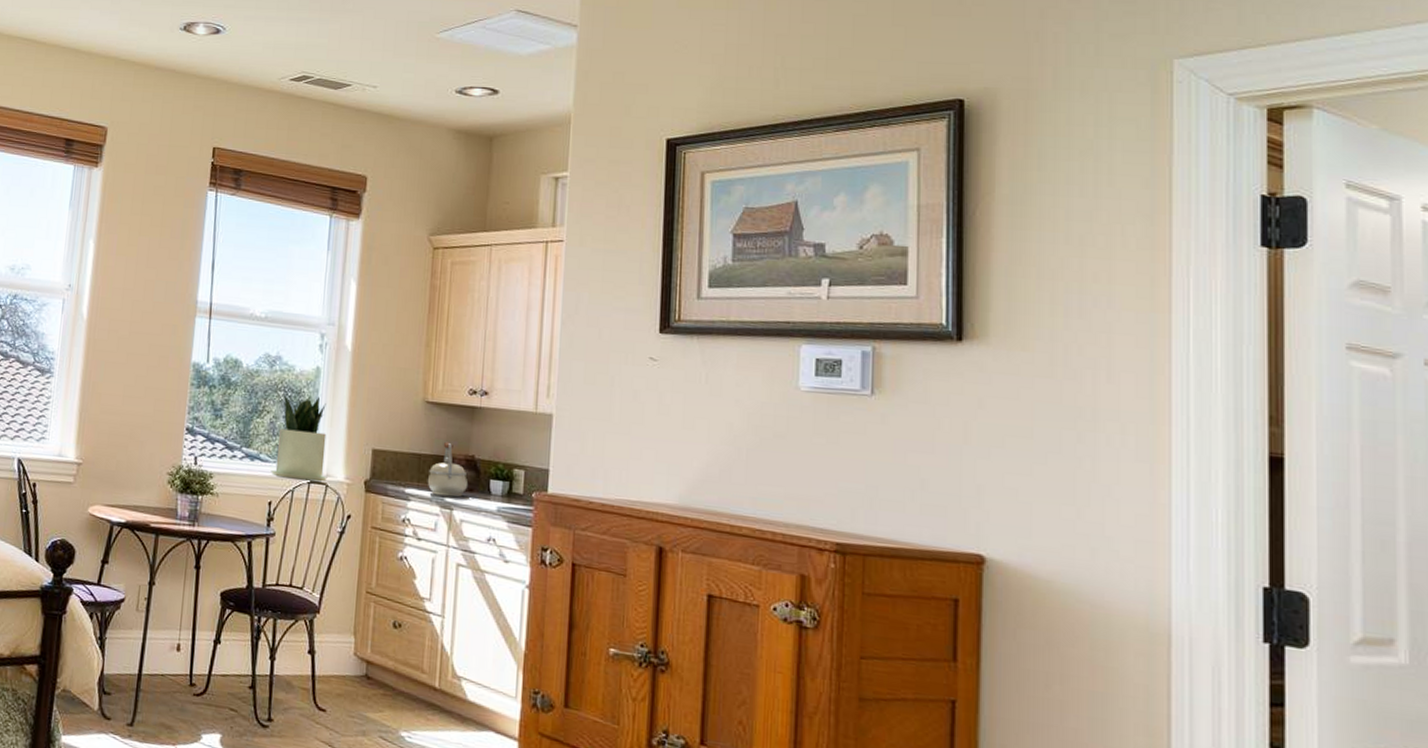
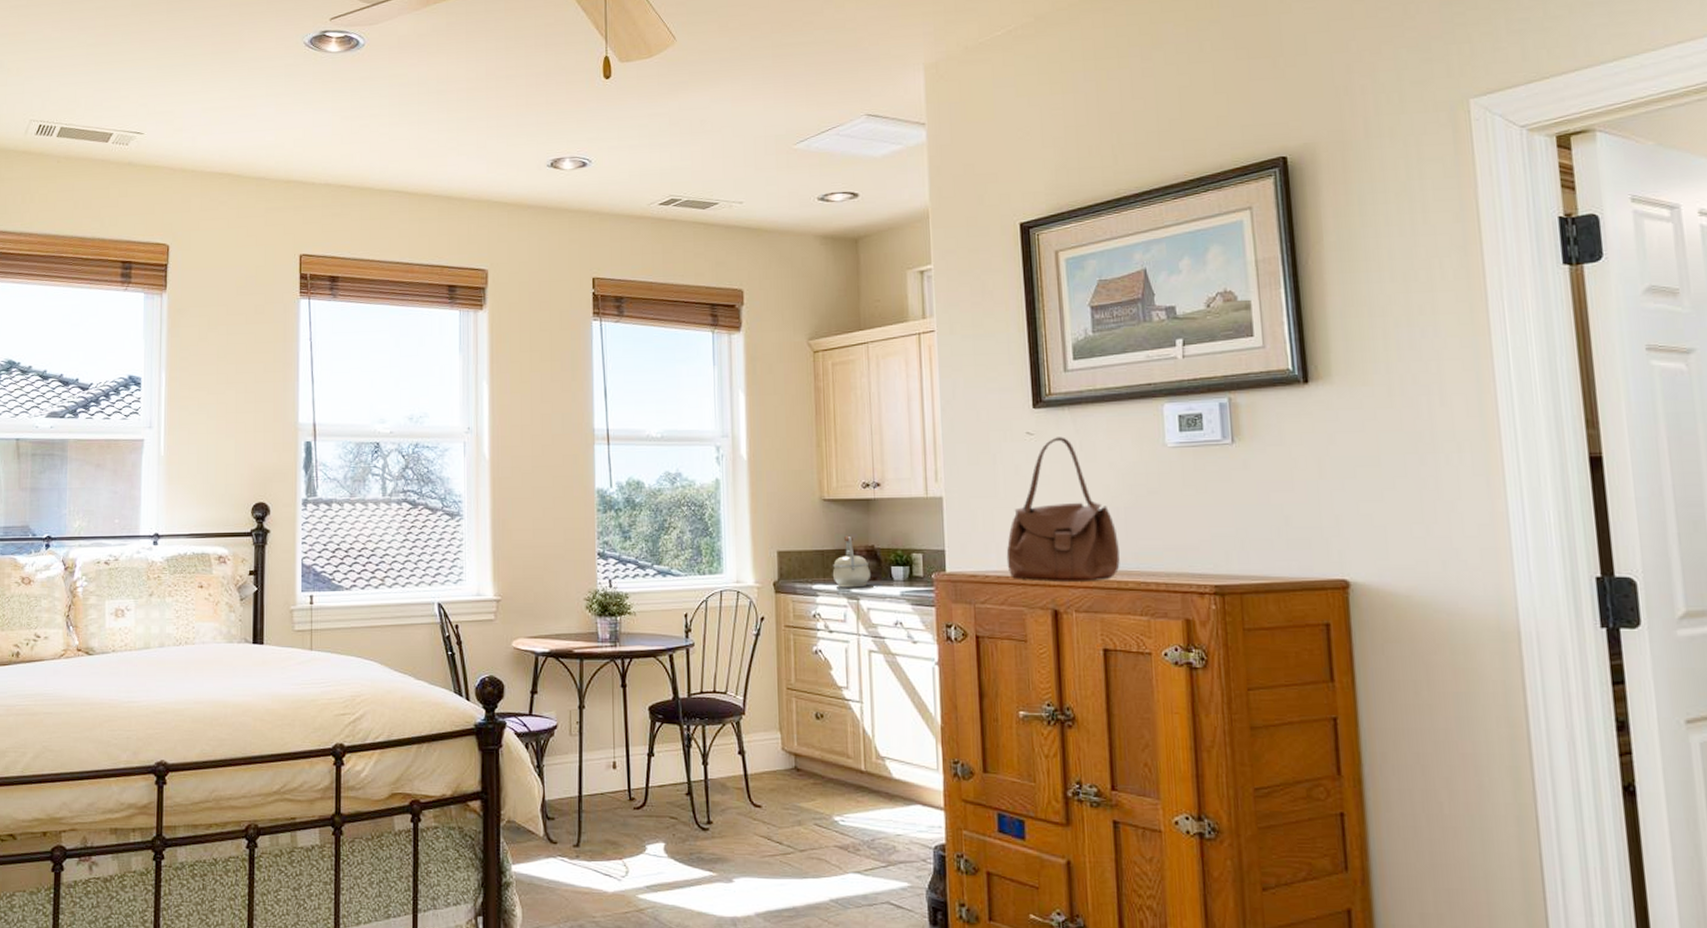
planter: present [271,394,328,482] -> none [683,506,738,590]
handbag: none [613,366,736,523] -> present [1006,437,1120,583]

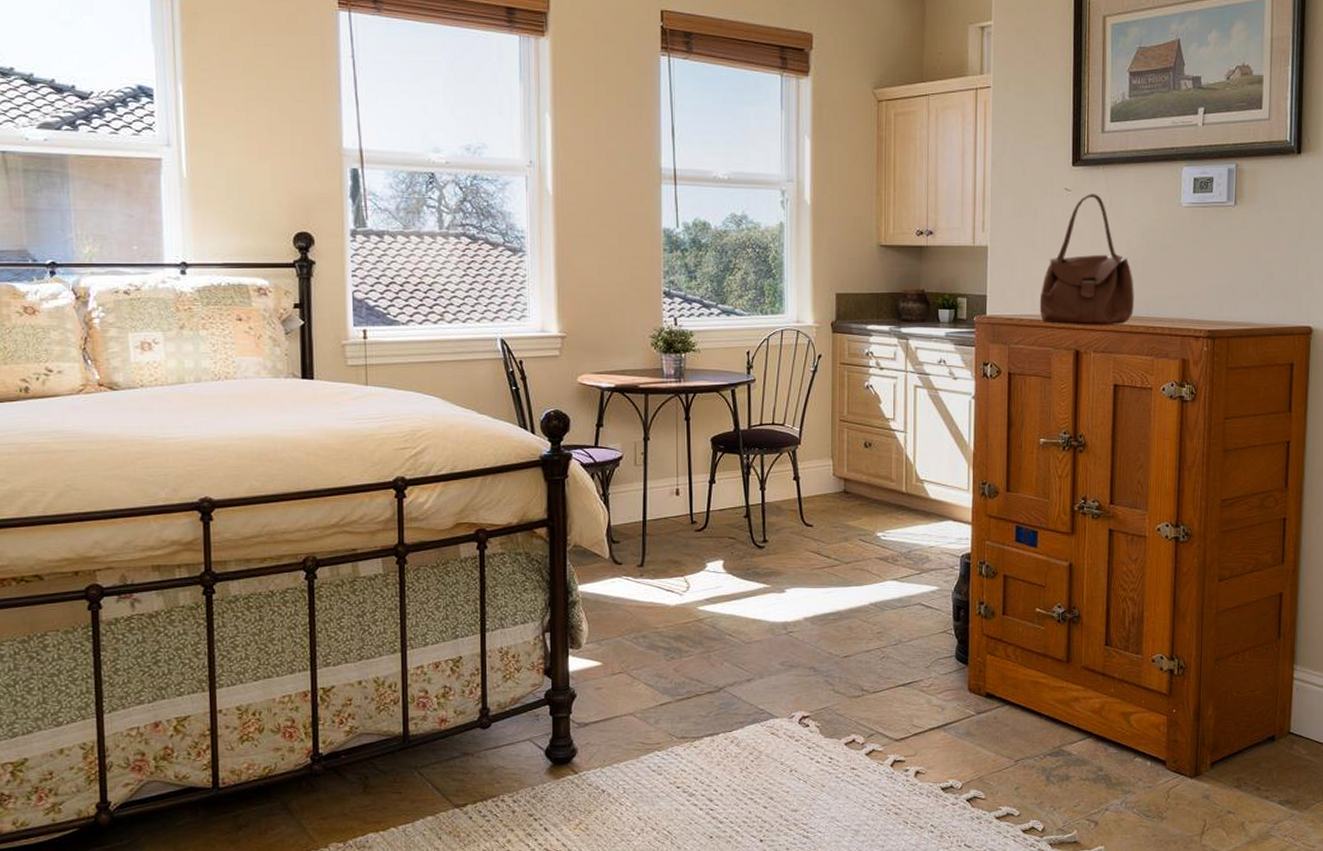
kettle: present [832,535,872,588] -> none [885,280,921,328]

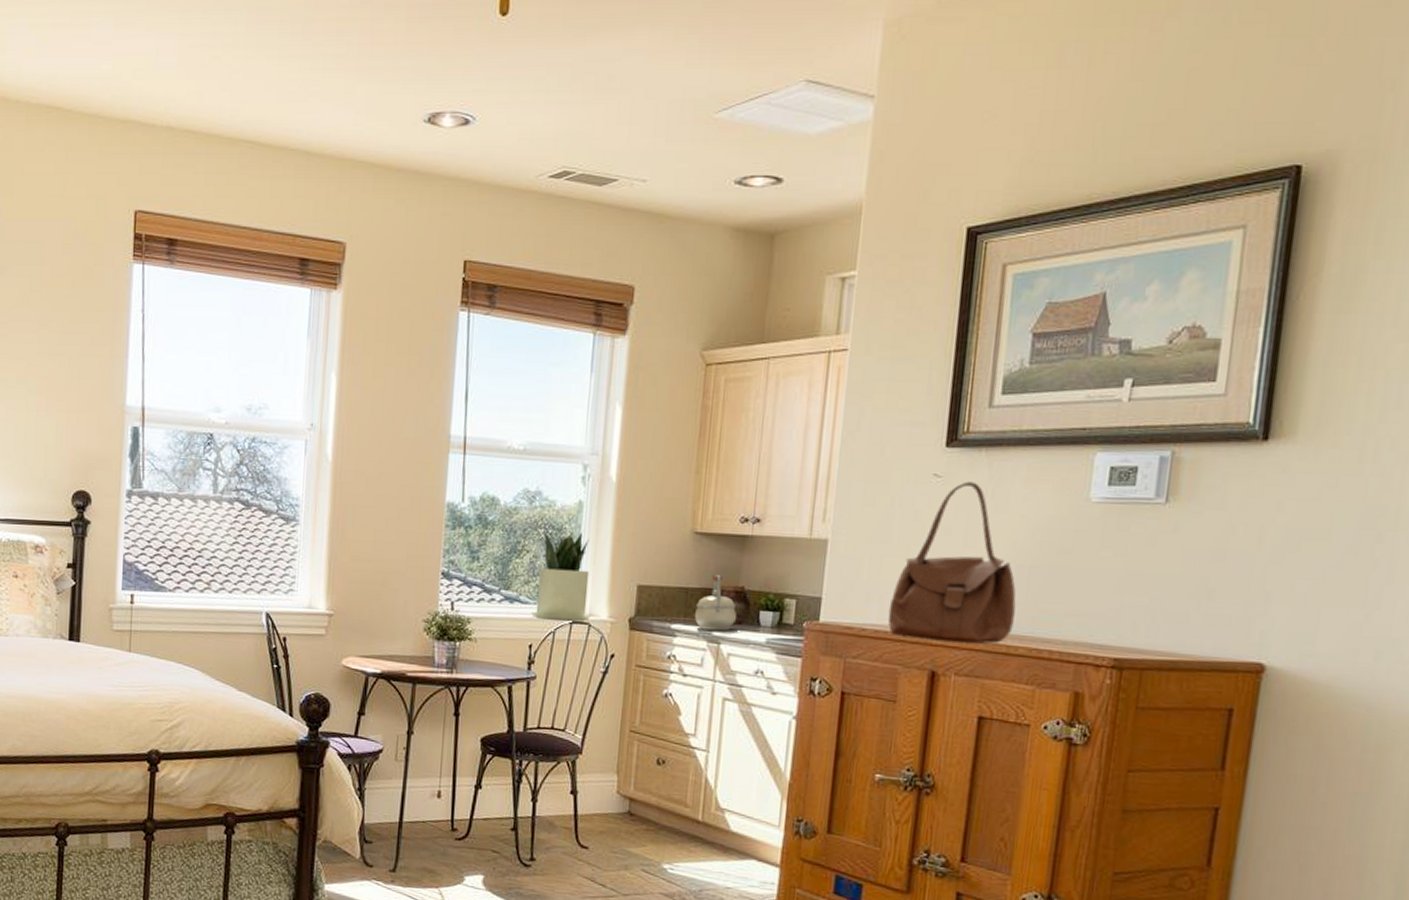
planter: none [746,249,798,329] -> present [531,531,590,623]
kettle: none [885,280,921,328] -> present [694,573,738,631]

